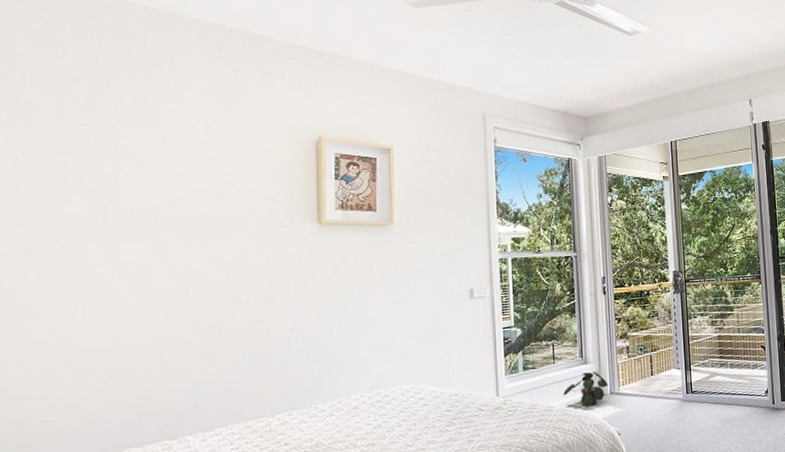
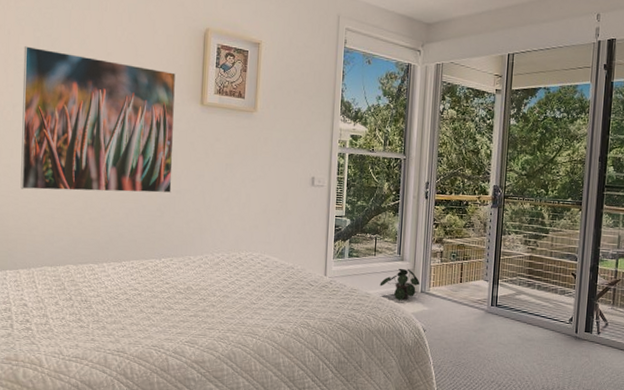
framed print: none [41,174,284,361] -> present [20,46,177,194]

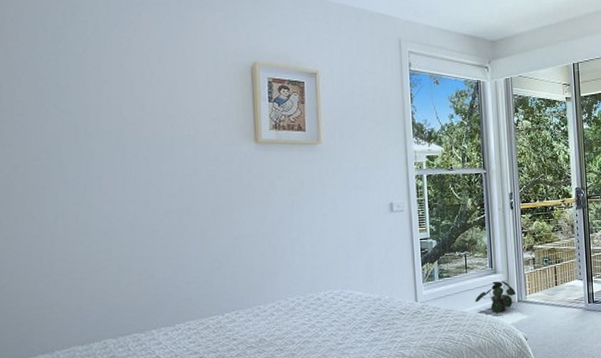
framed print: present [20,46,177,194] -> none [22,98,229,262]

